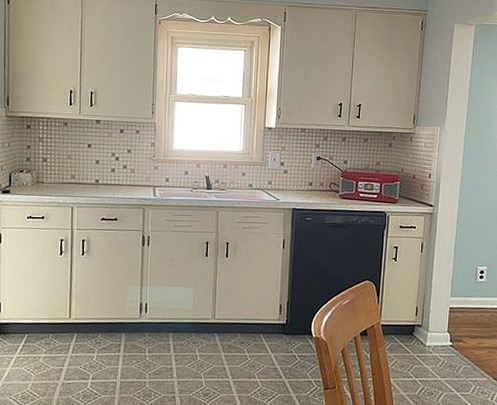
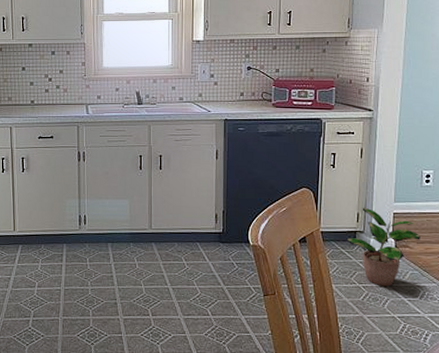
potted plant: none [405,301,474,381] -> present [346,207,420,287]

